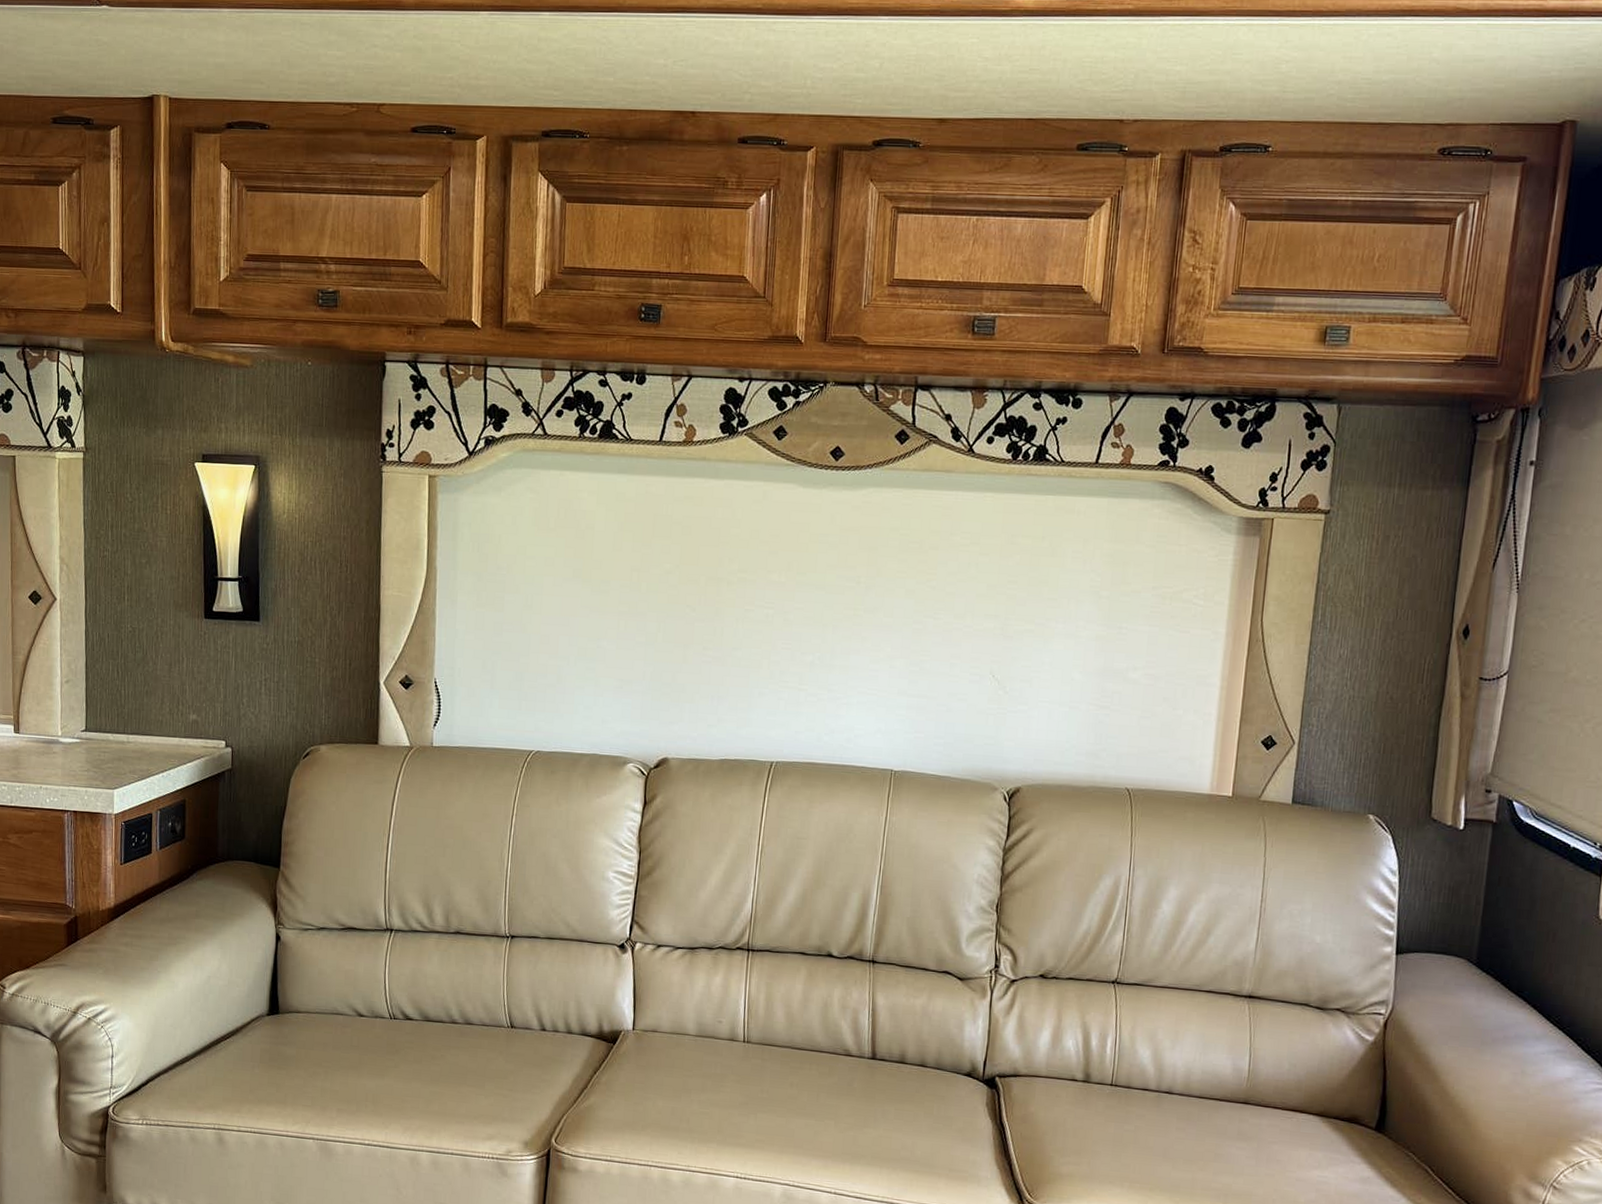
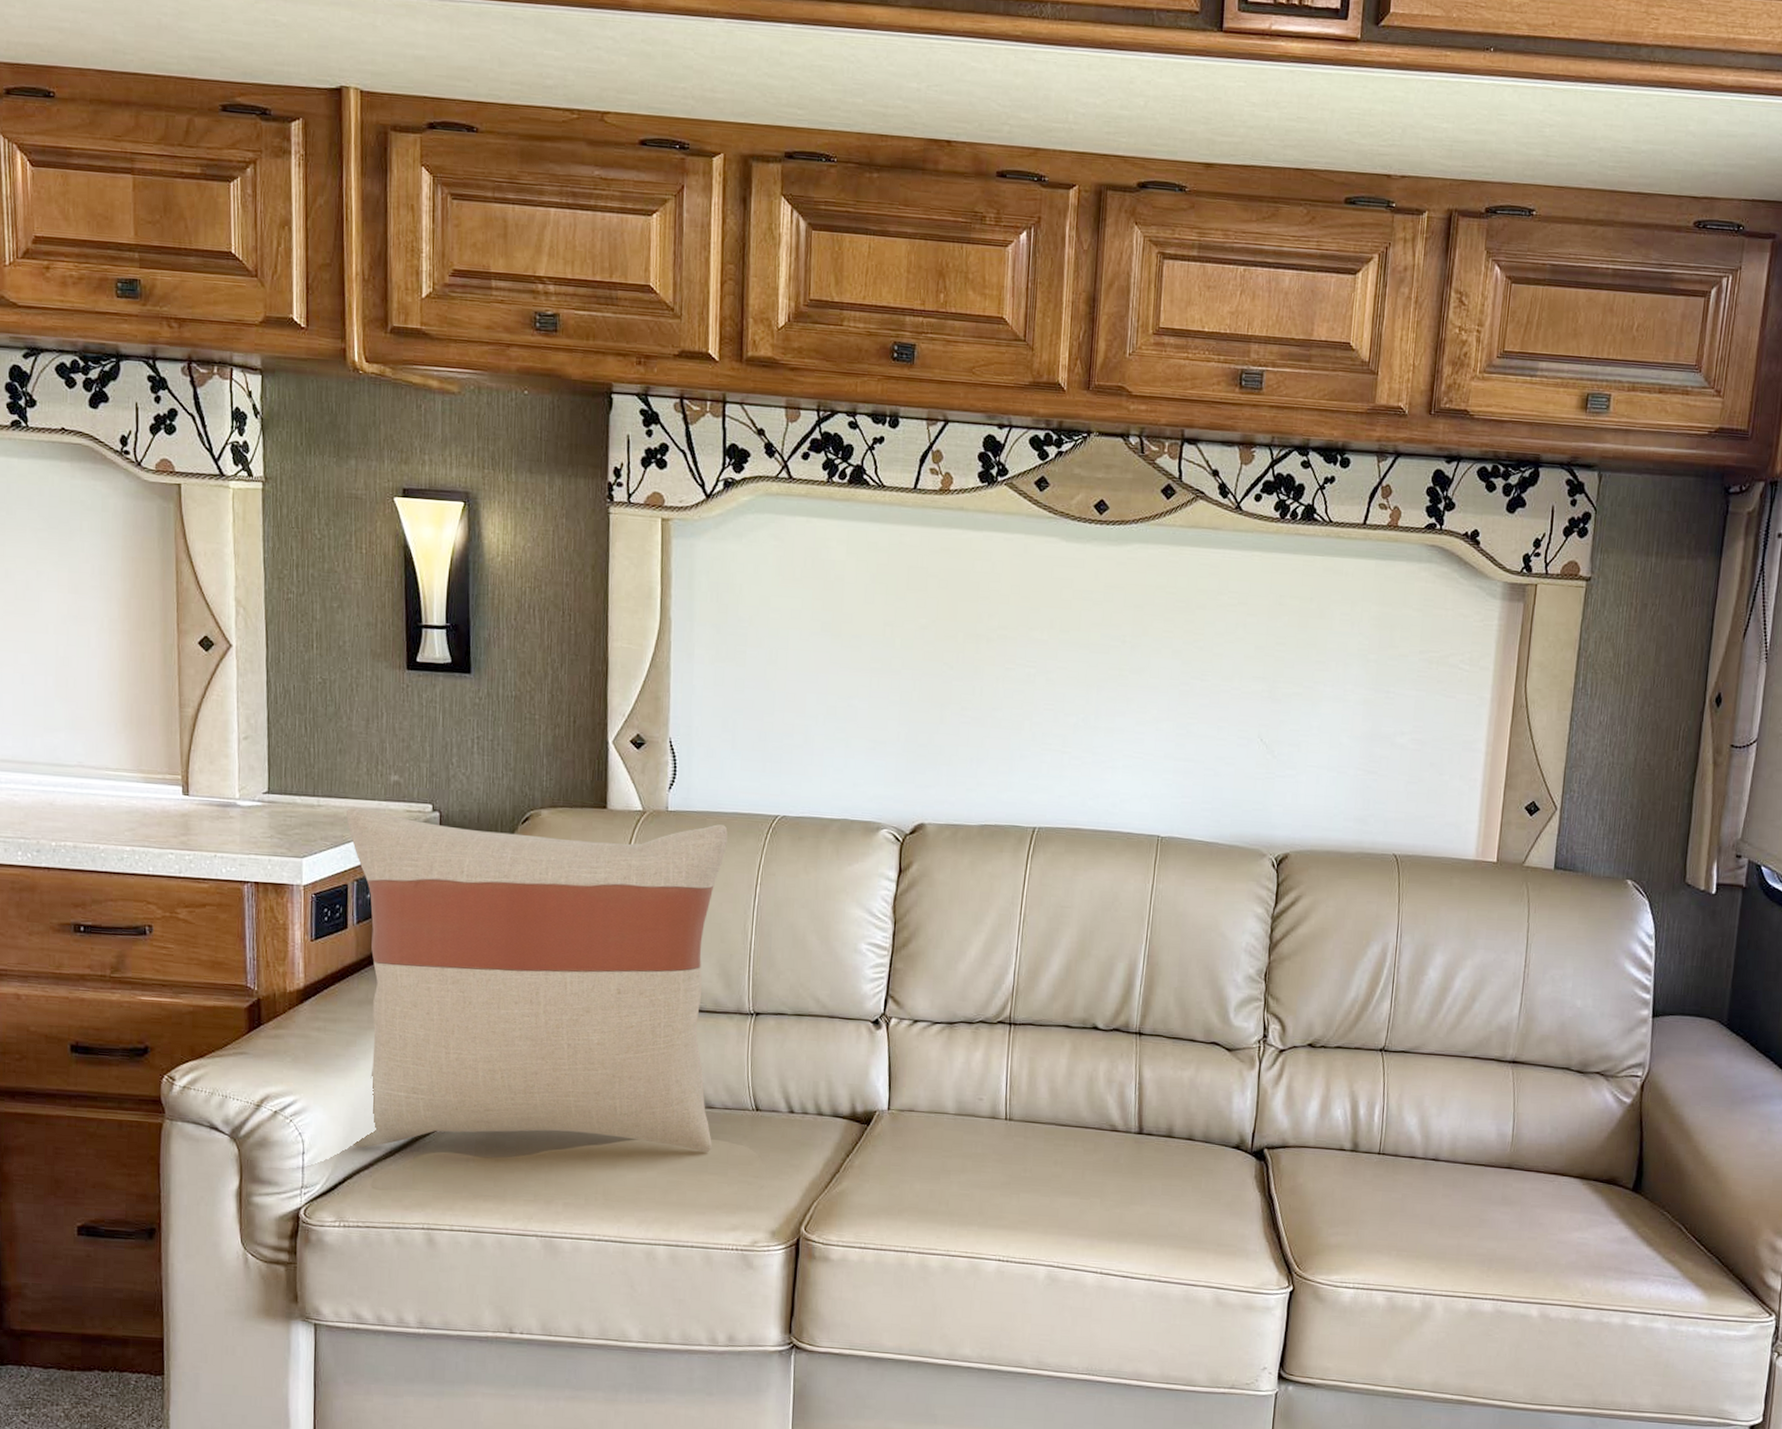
pillow: none [152,743,487,1066] -> present [346,807,728,1153]

